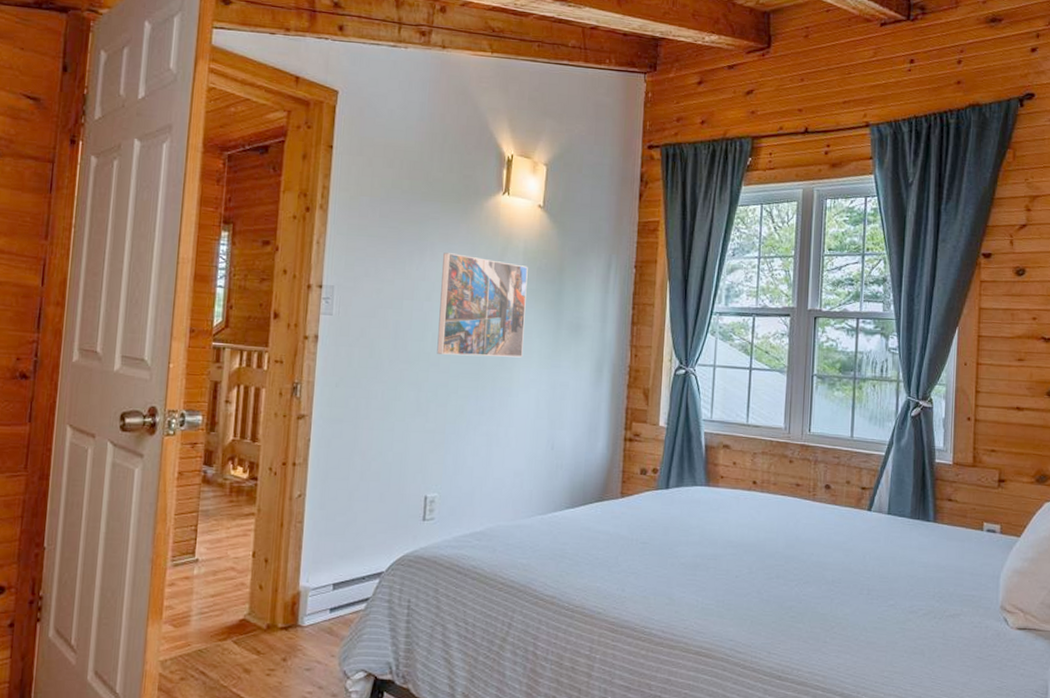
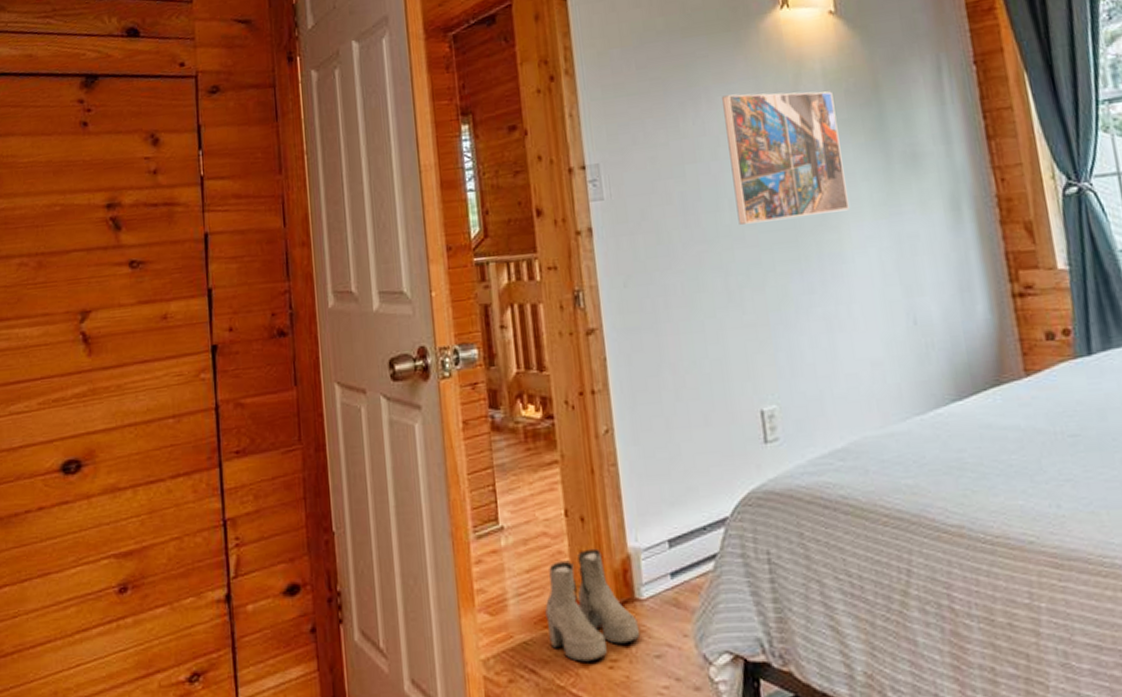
boots: none [221,584,297,669] -> present [545,548,639,662]

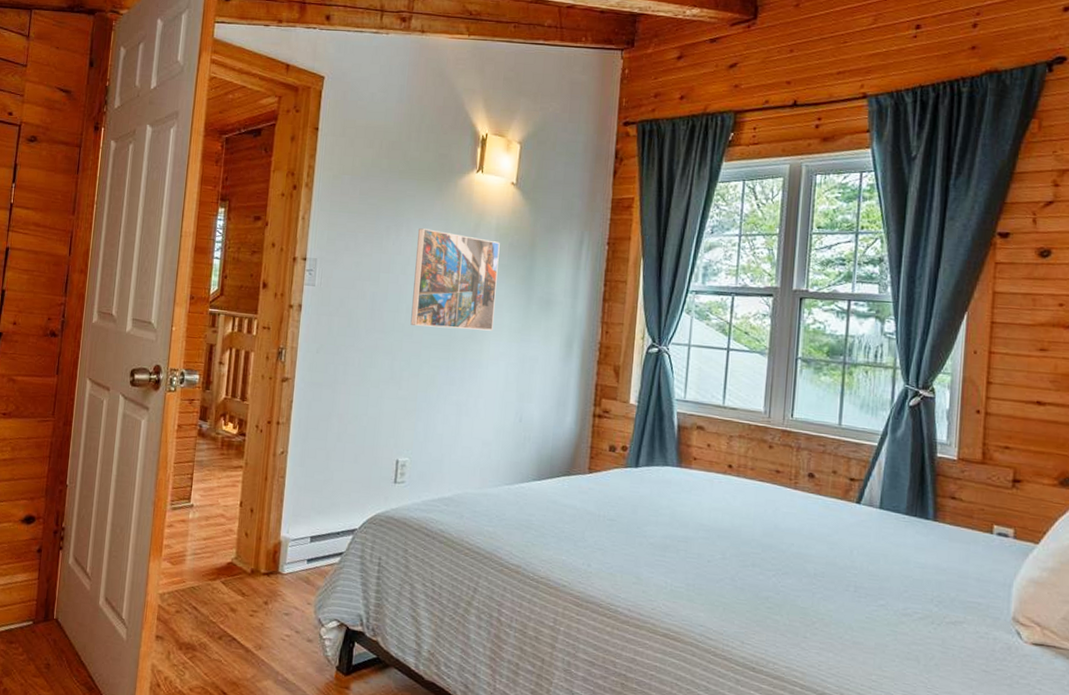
boots: present [545,548,639,662] -> none [211,532,277,609]

